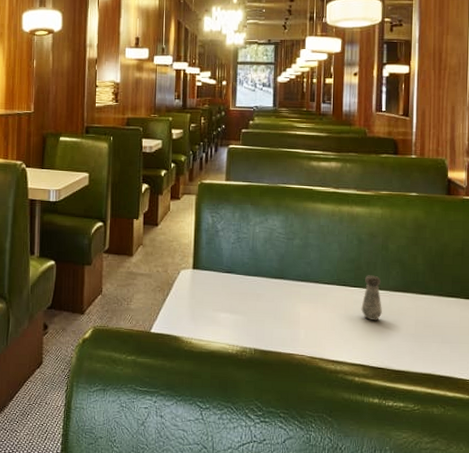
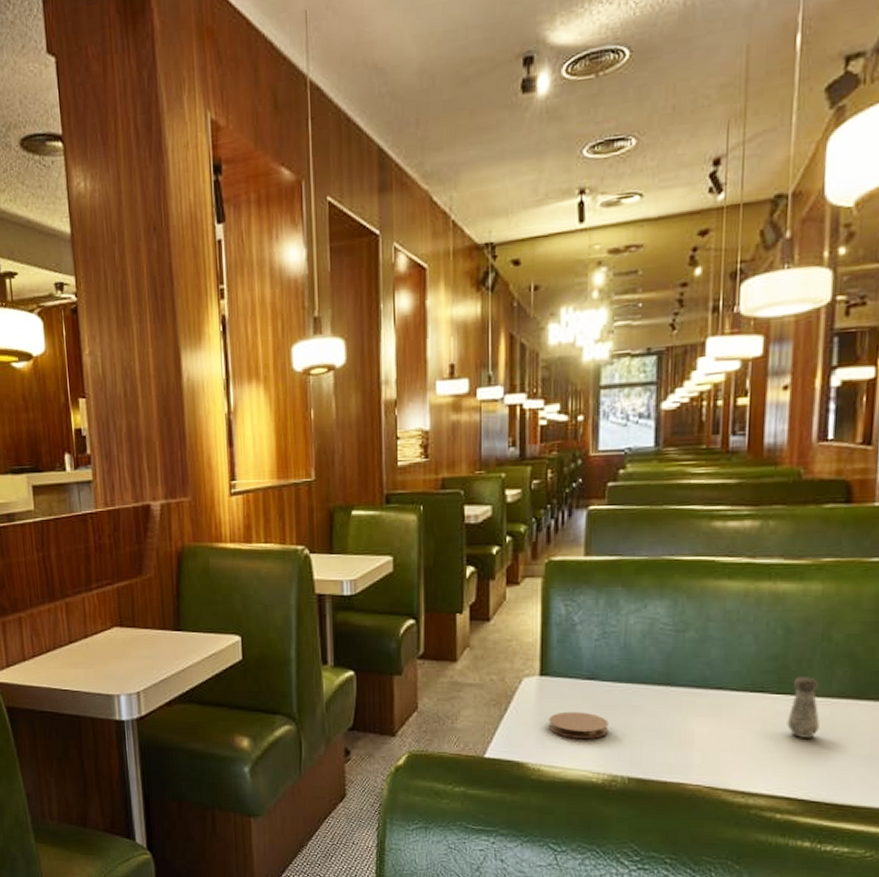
coaster: none [198,297,241,318] -> present [548,711,609,739]

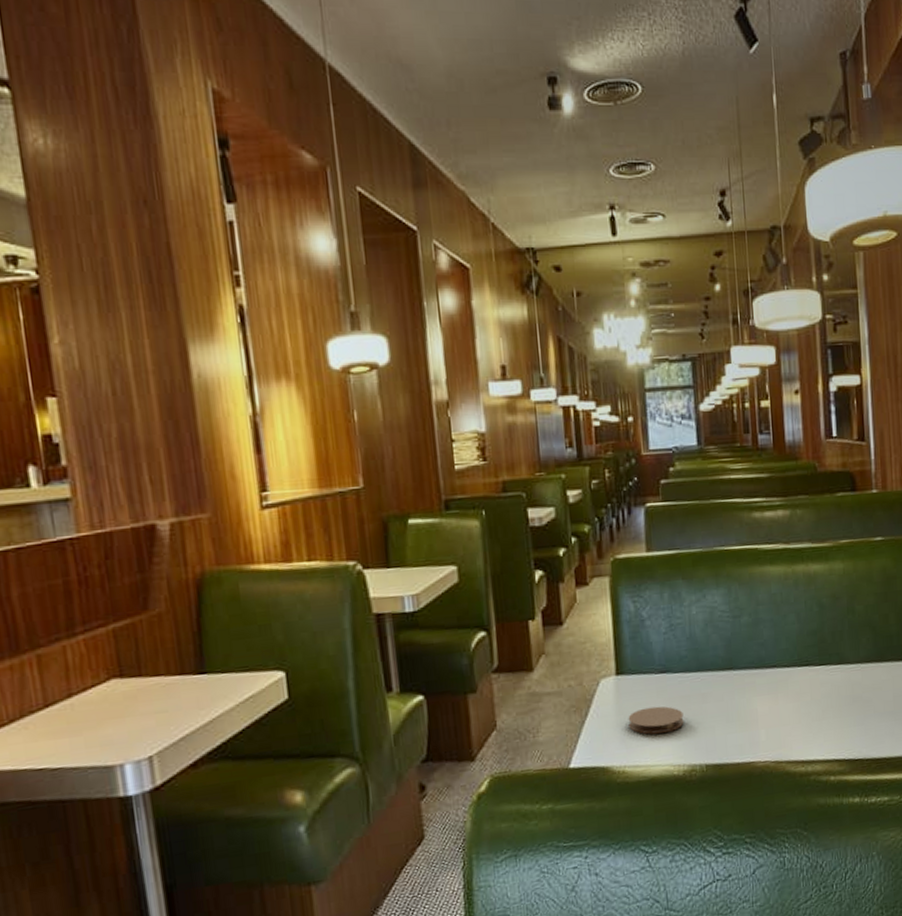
salt shaker: present [787,677,820,738] -> none [829,646,855,703]

